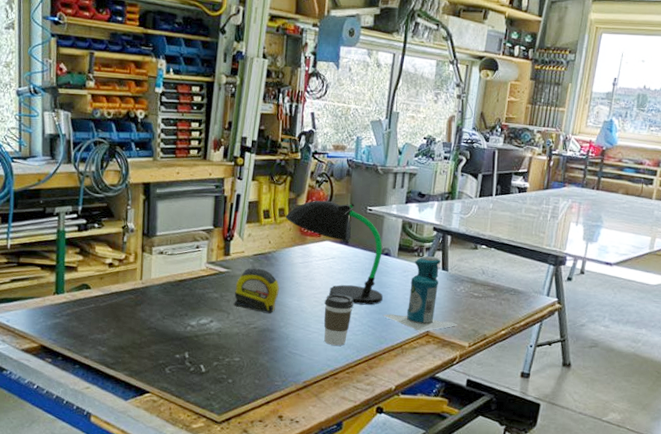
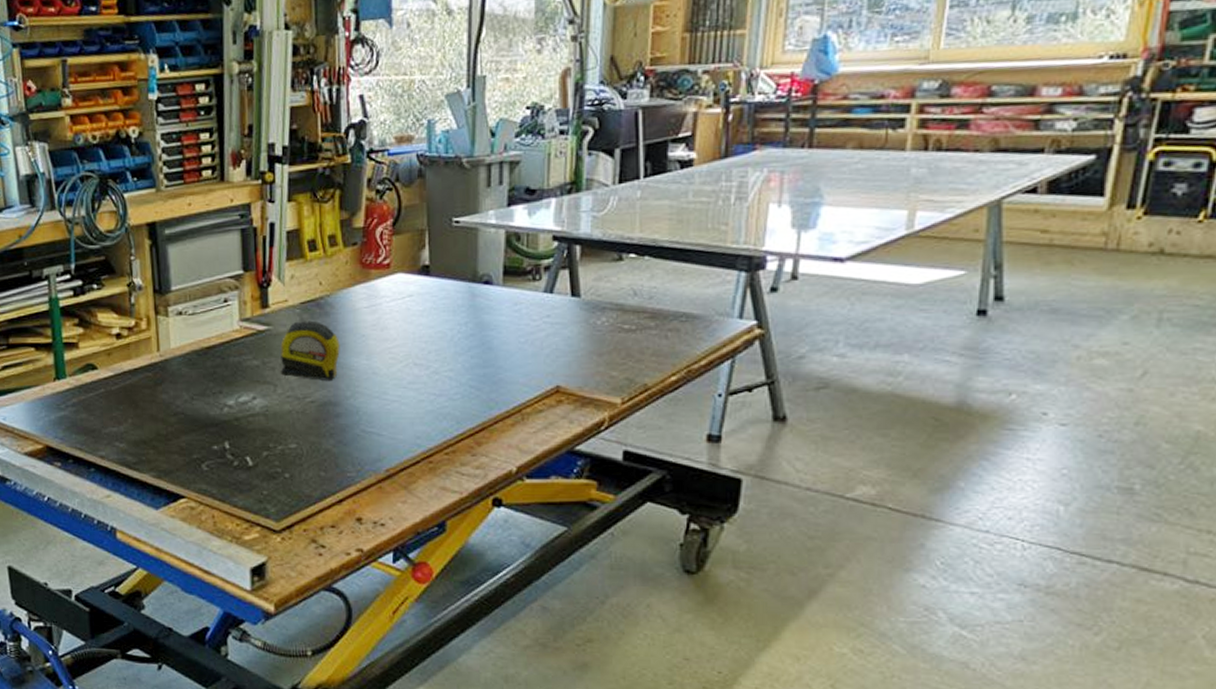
desk lamp: present [285,200,383,305] -> none [338,215,487,357]
coffee cup: present [324,294,353,346] -> none [404,345,445,417]
spray can: present [382,256,457,332] -> none [489,278,602,387]

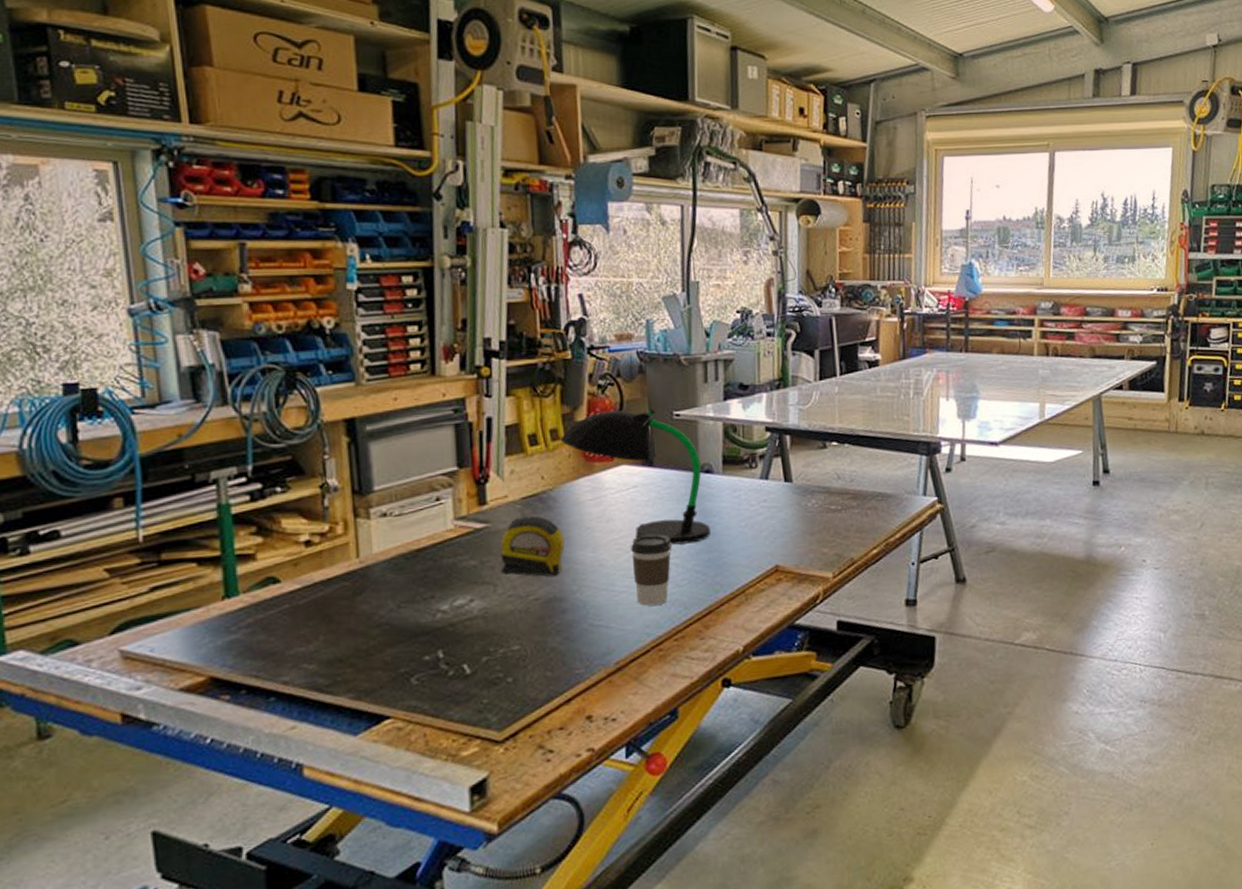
desk lamp: none [338,215,487,357] -> present [560,409,710,545]
coffee cup: none [404,345,445,417] -> present [631,534,671,606]

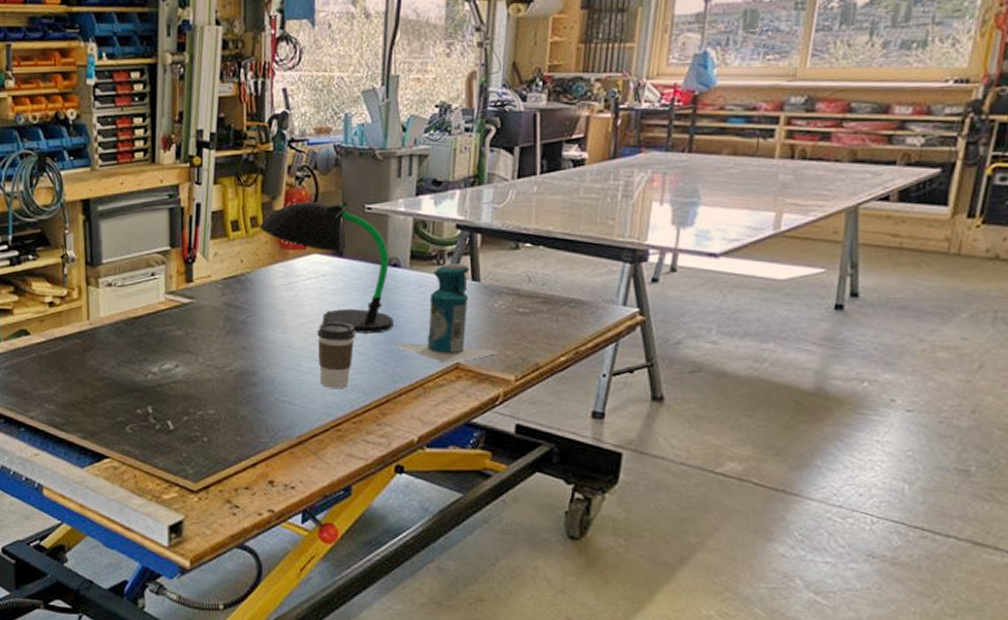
tape measure: present [500,515,565,577] -> none [202,295,258,351]
spray can: none [713,465,815,568] -> present [395,264,498,364]

